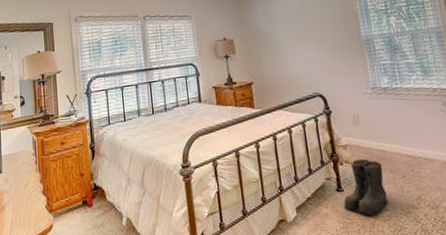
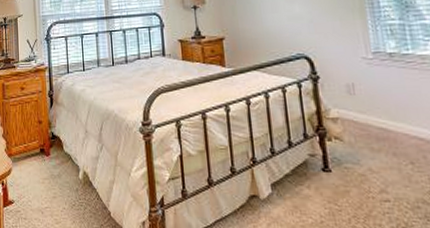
boots: present [343,159,389,216] -> none [330,137,391,205]

